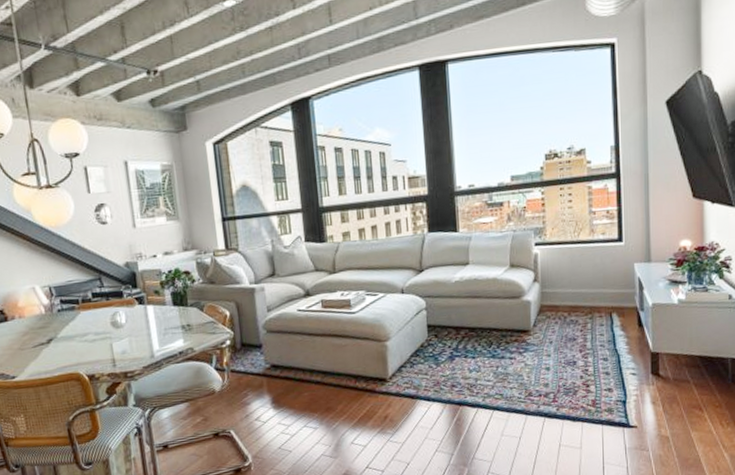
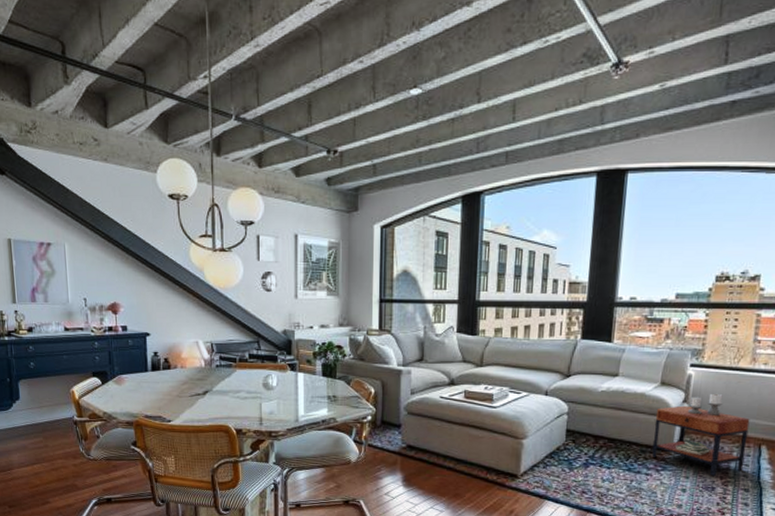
side table: none [510,268,599,350] -> present [652,393,750,476]

